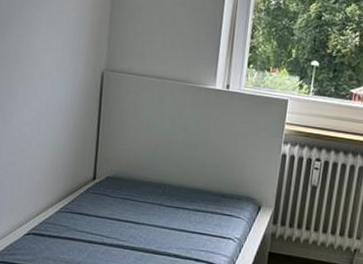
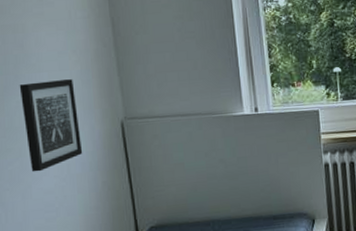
wall art: none [15,19,68,103] -> present [19,79,83,172]

